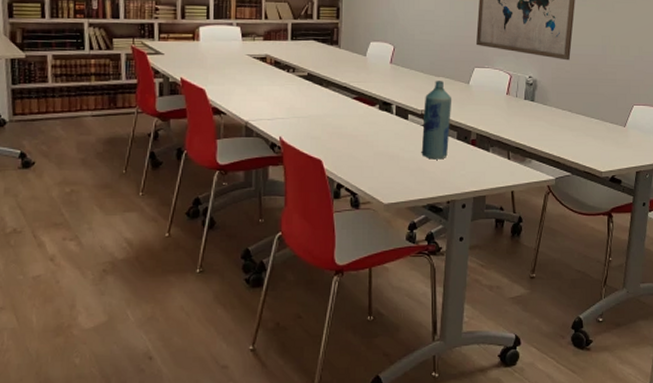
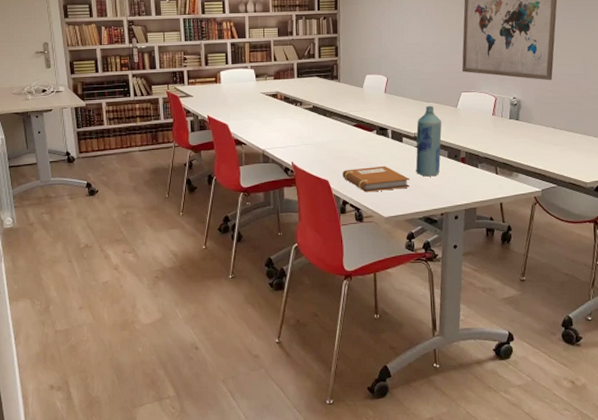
notebook: none [338,145,415,175] -> present [342,165,410,192]

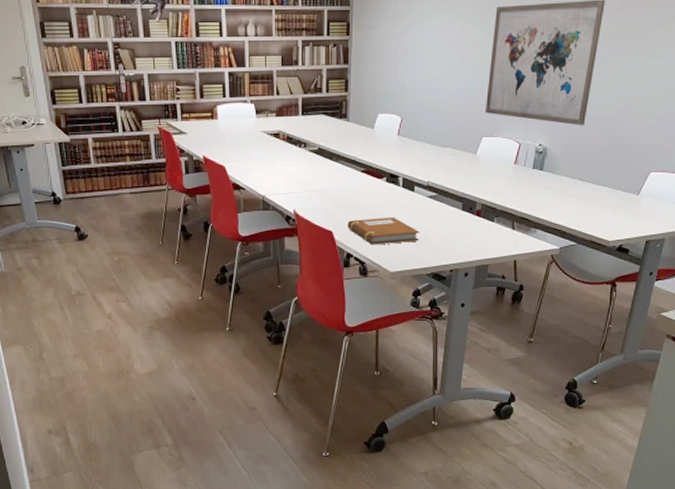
bottle: present [415,106,442,177] -> none [426,152,459,230]

